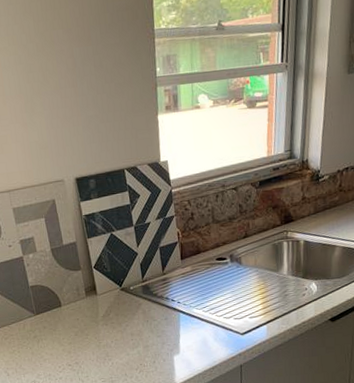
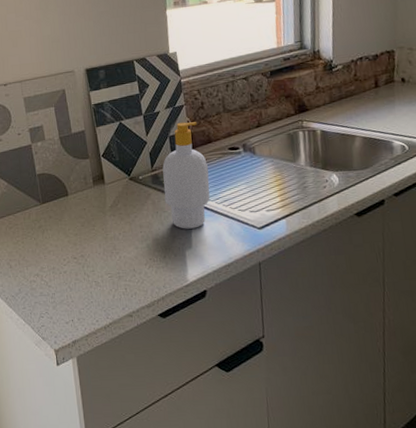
soap bottle: none [153,233,198,336] -> present [162,122,210,229]

